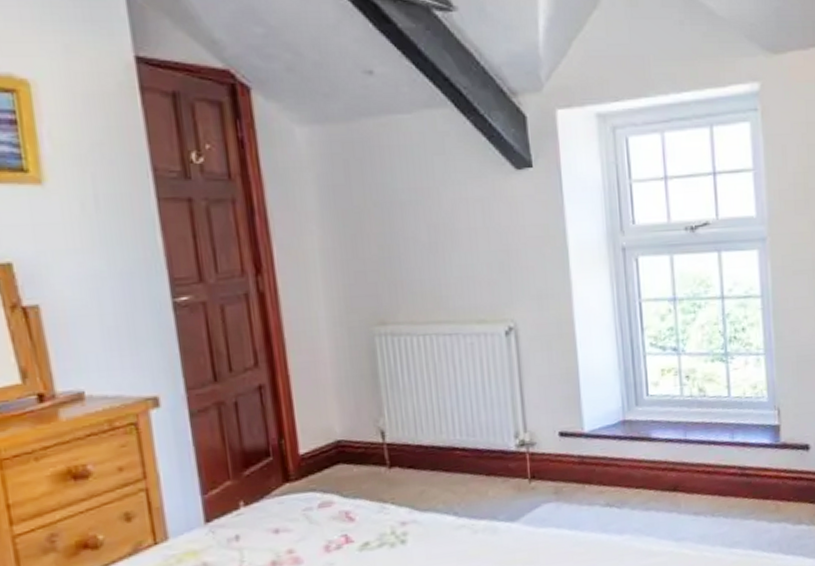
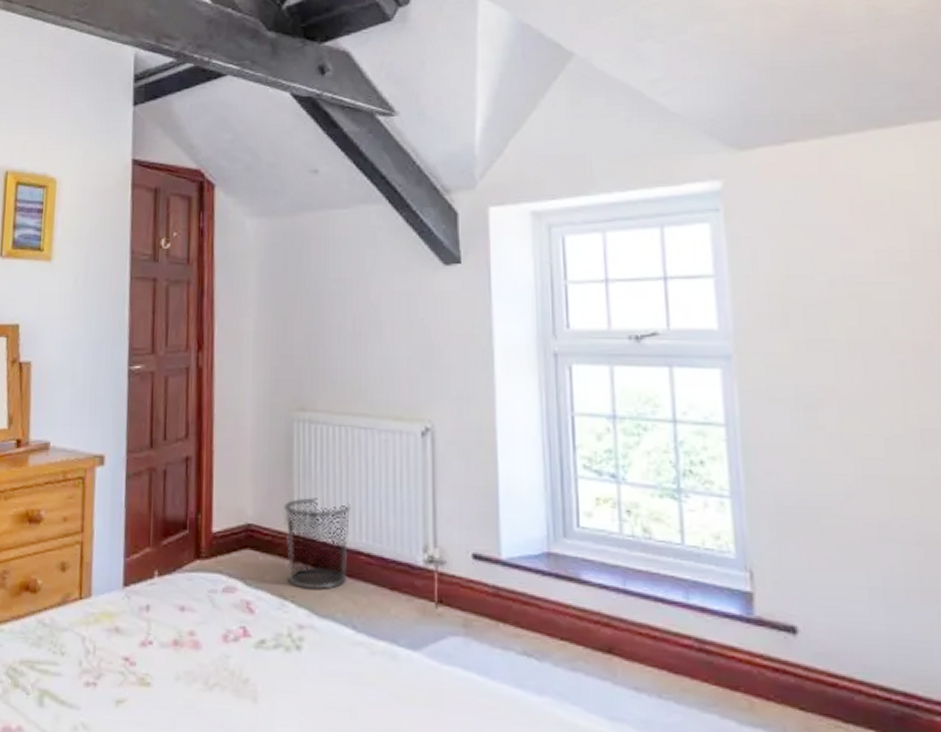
waste bin: none [373,405,444,489] -> present [283,498,352,590]

